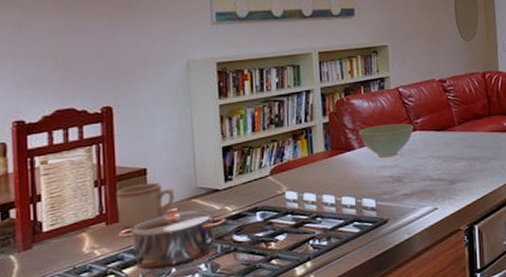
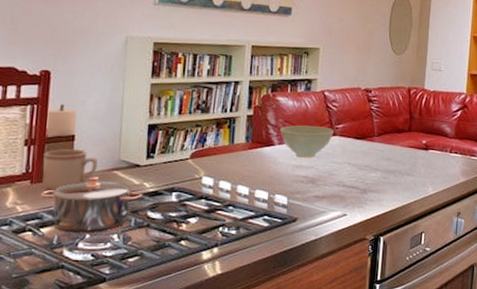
candle: none [115,139,147,174] -> present [45,104,77,137]

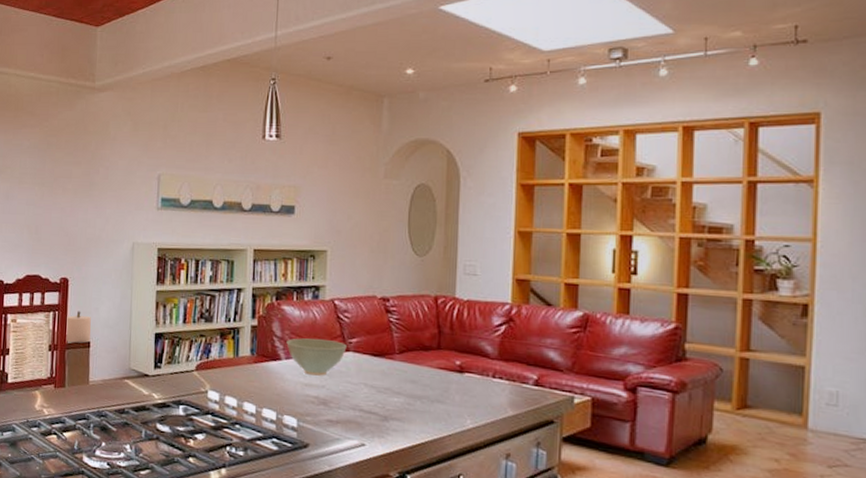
cooking pot: present [41,176,143,233] -> none [63,383,152,441]
mug: present [42,148,98,192] -> none [64,355,110,397]

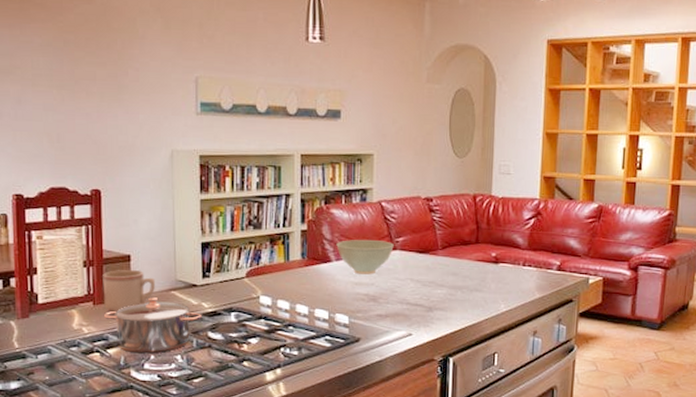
cooking pot: none [63,383,152,441] -> present [104,296,203,354]
mug: none [64,355,110,397] -> present [103,269,155,313]
candle: present [66,311,92,343] -> none [102,224,131,257]

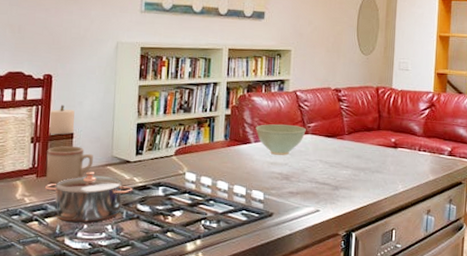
candle: none [102,224,131,257] -> present [49,105,75,135]

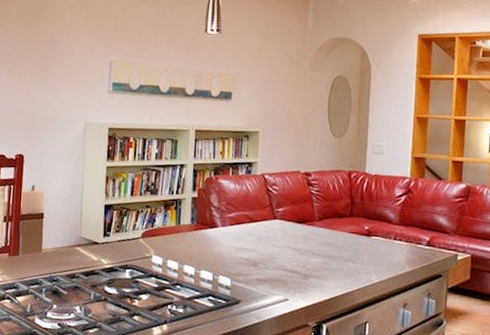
cooking pot: present [45,171,134,223] -> none [17,251,101,303]
mug: present [46,145,93,185] -> none [18,225,63,264]
bowl: present [255,124,306,156] -> none [222,208,275,241]

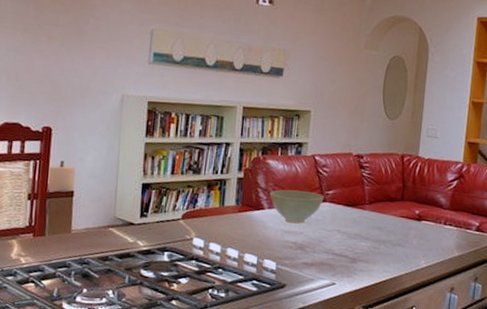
bowl: none [222,208,275,241] -> present [269,189,324,224]

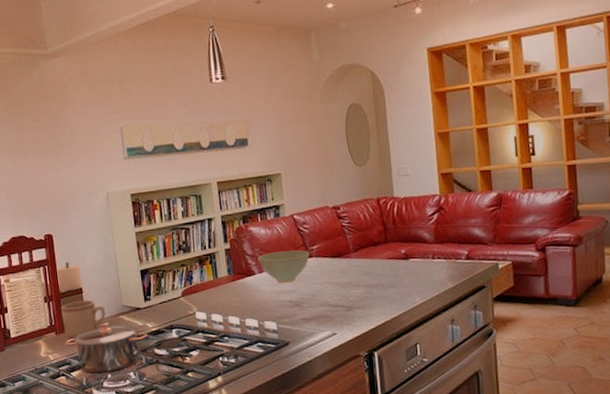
cooking pot: none [42,232,137,287] -> present [66,322,148,374]
mug: none [43,204,95,245] -> present [61,300,106,340]

